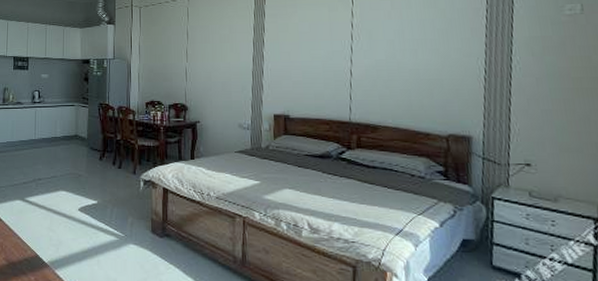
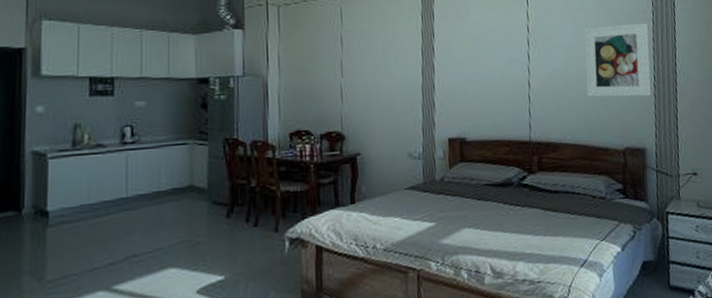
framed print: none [409,20,481,89] -> present [584,23,651,97]

